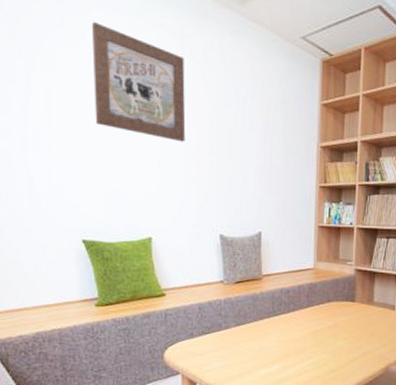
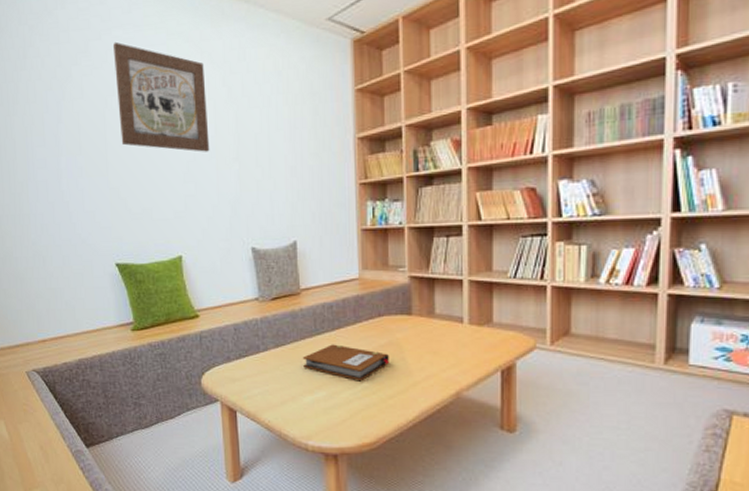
notebook: none [260,324,334,357] -> present [303,344,389,382]

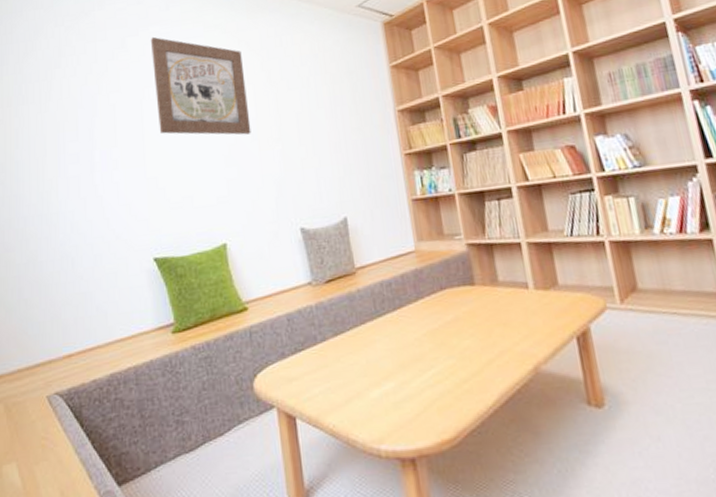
notebook: present [303,344,389,382] -> none [365,325,458,366]

